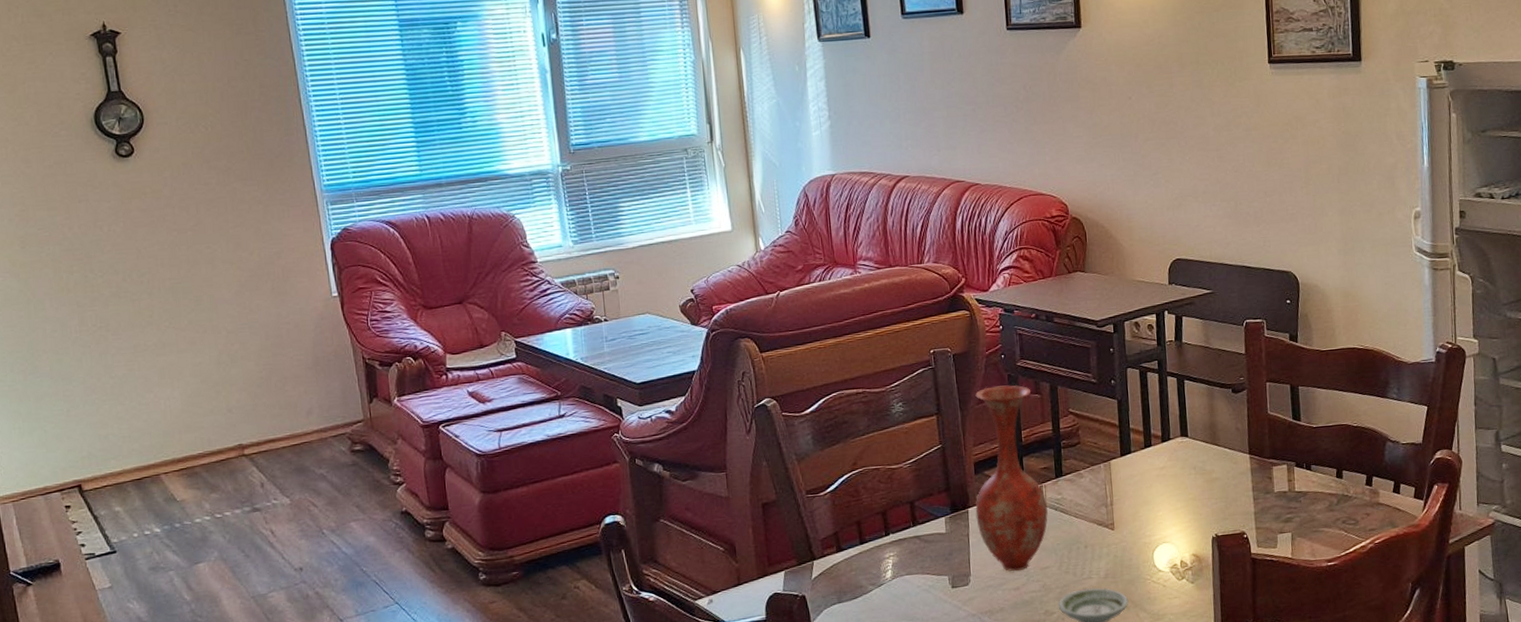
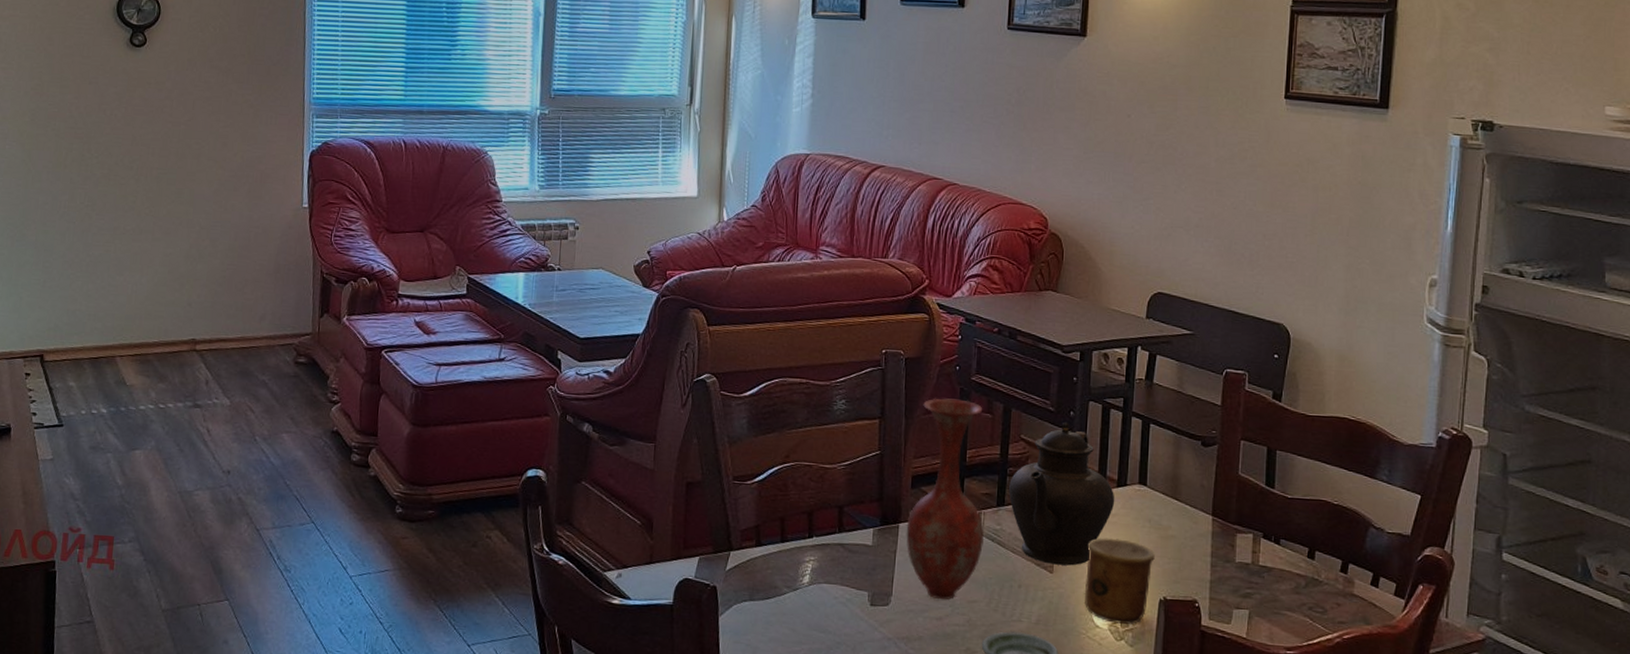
teapot: none [1064,390,1162,522] -> present [1009,422,1115,566]
cup: none [1142,489,1203,565] -> present [1084,537,1155,624]

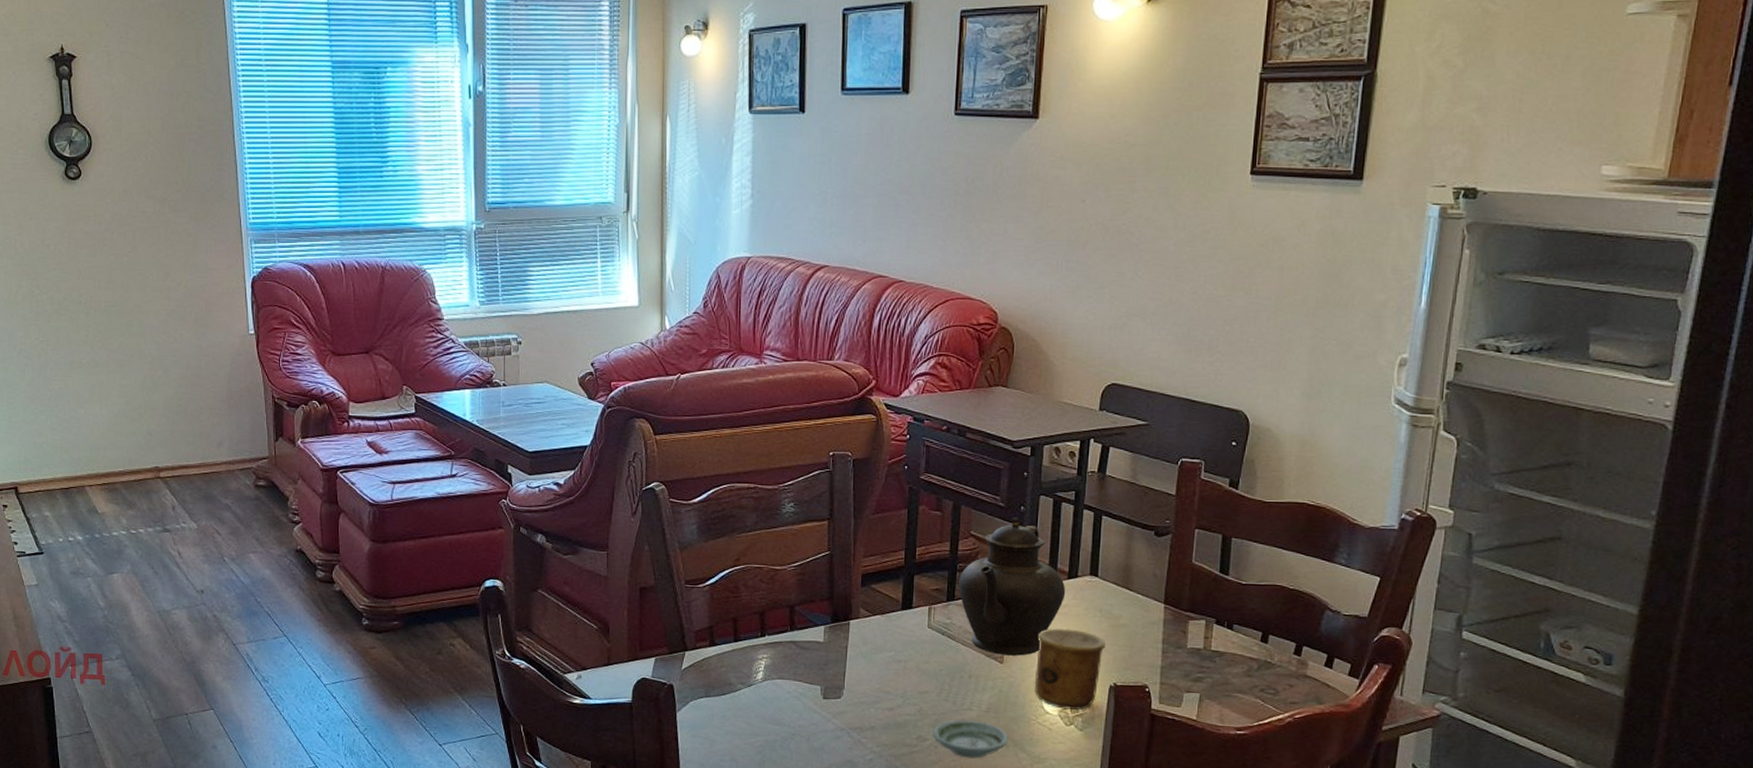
vase: present [906,398,984,600] -> none [857,497,934,692]

